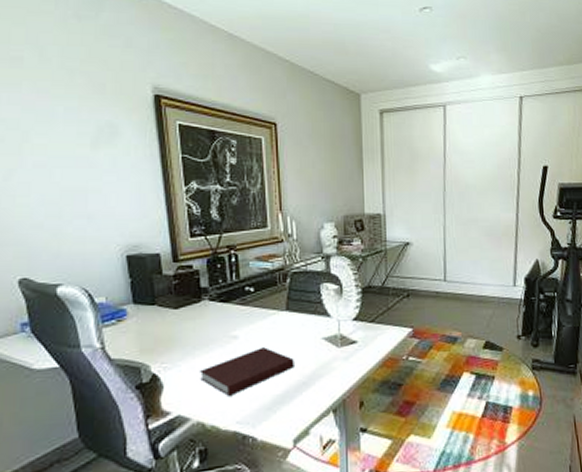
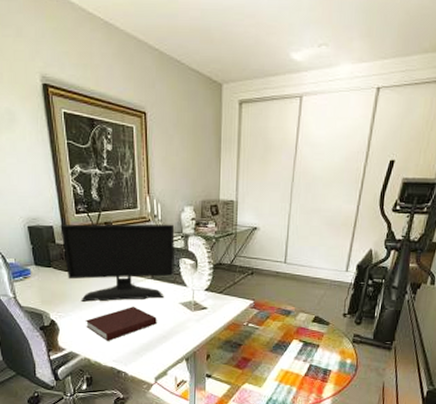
computer monitor: none [169,243,316,346] -> present [60,224,175,302]

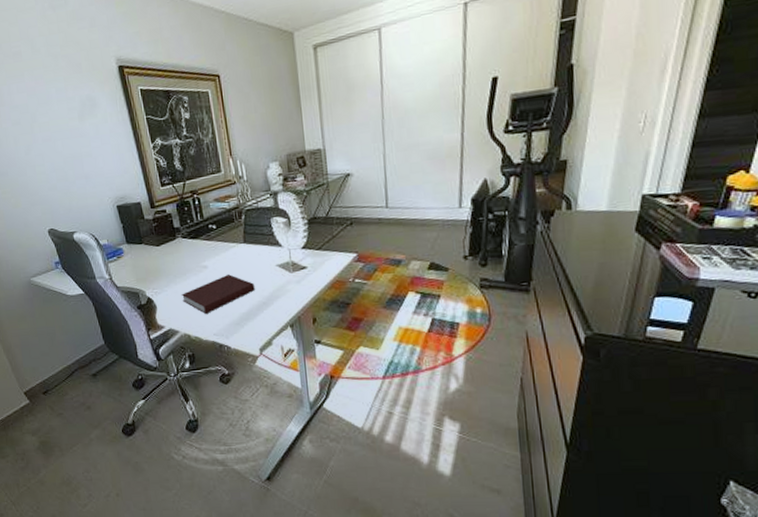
computer monitor: present [60,224,175,302] -> none [147,183,268,275]

